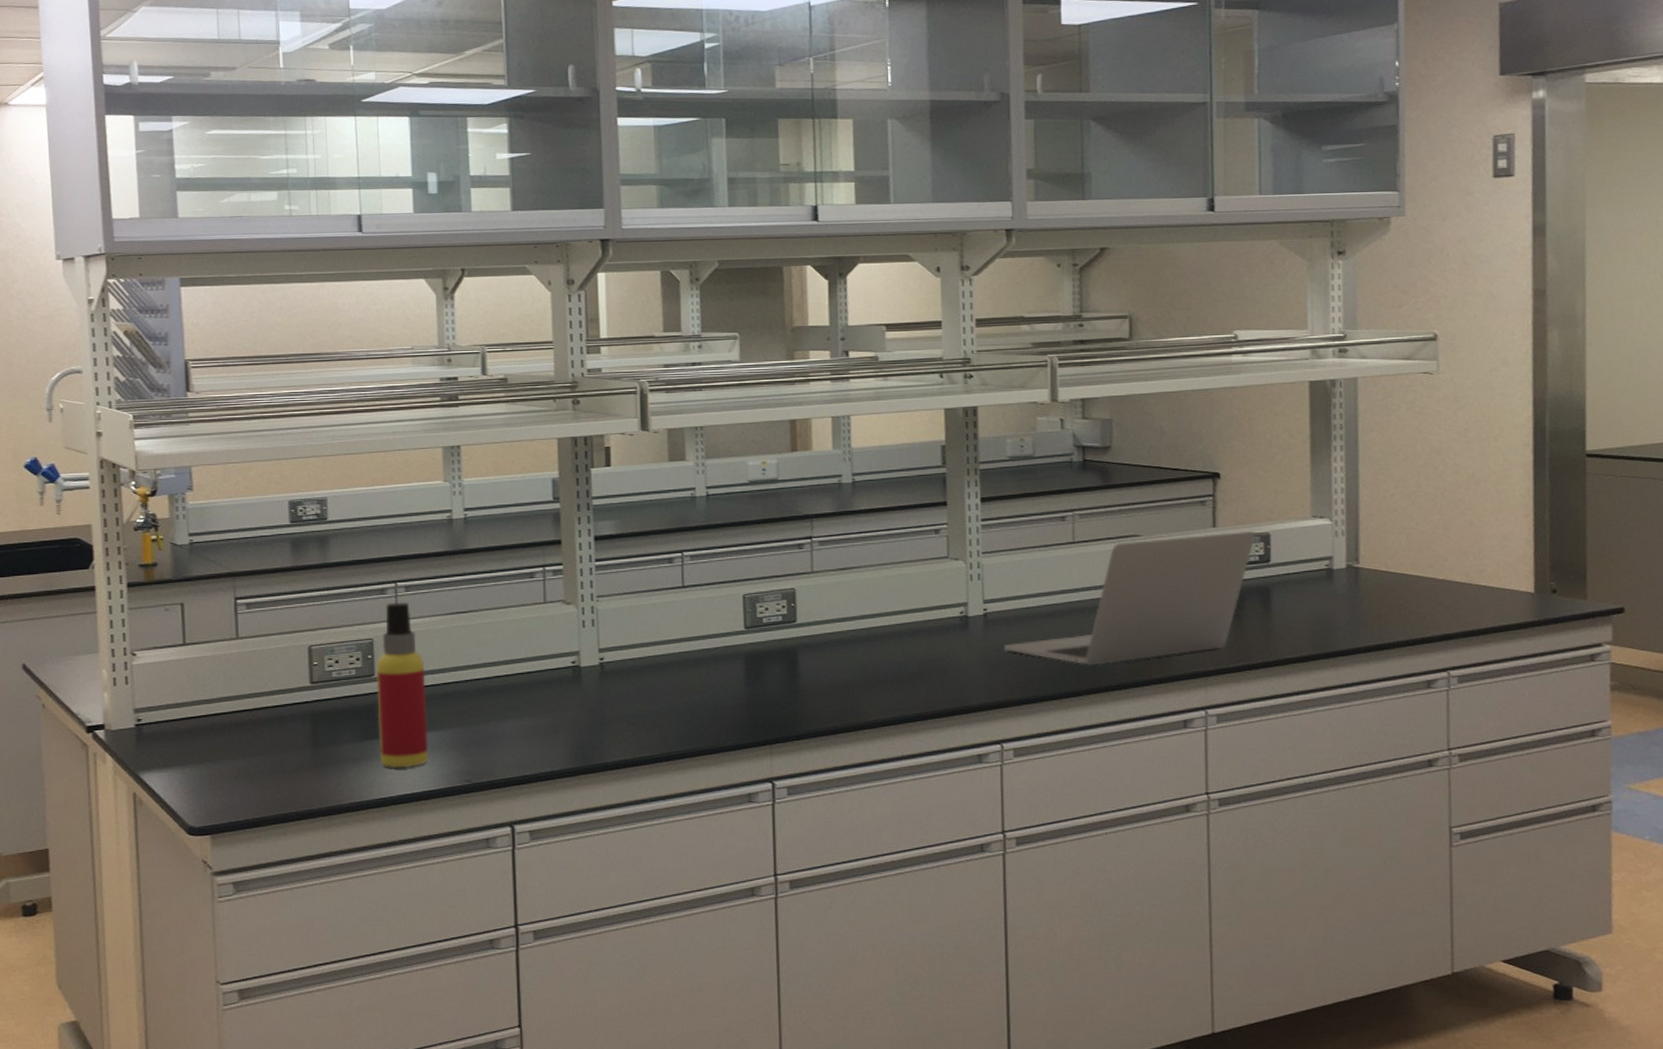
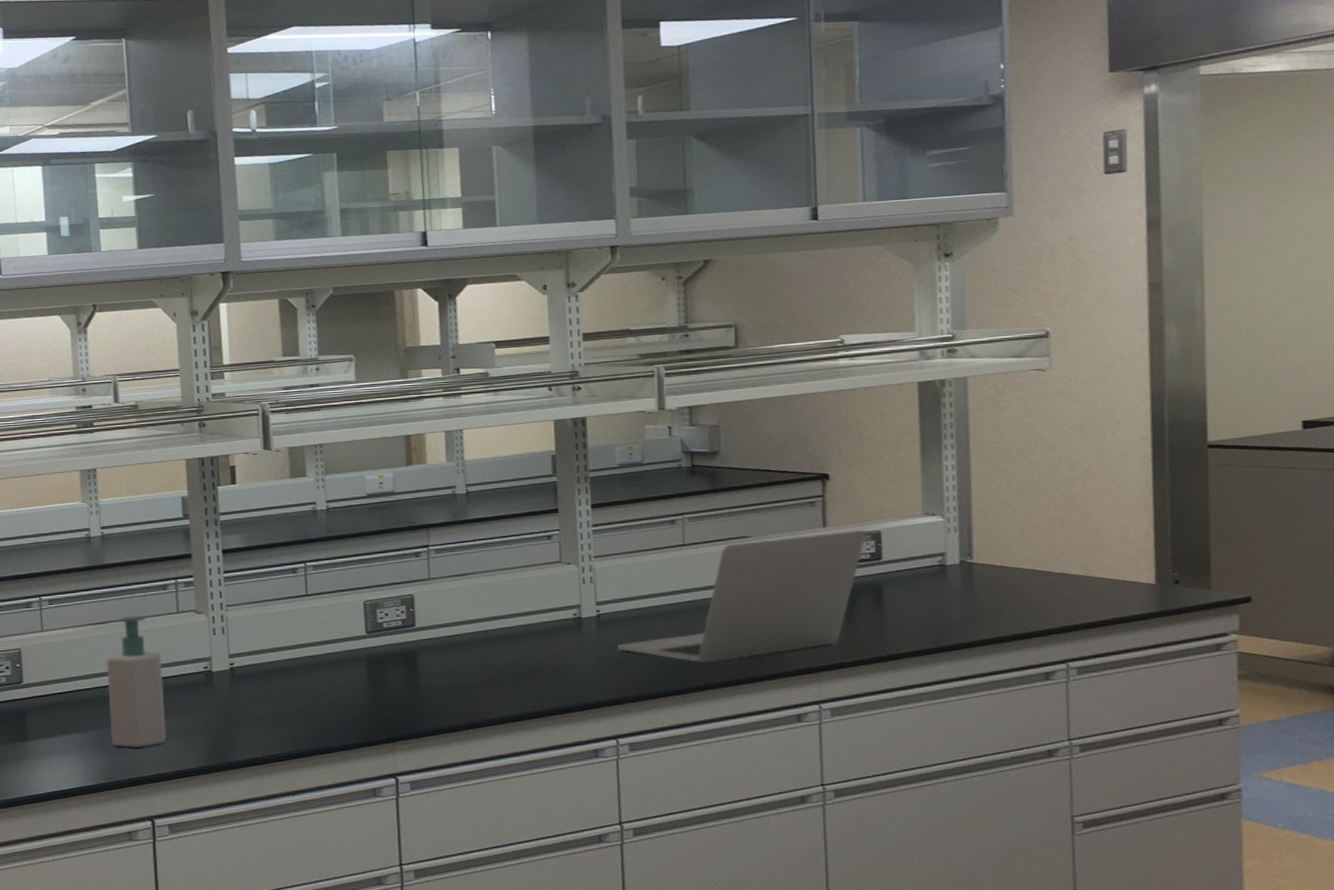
spray bottle: present [376,602,429,768] -> none [24,614,74,768]
soap bottle: none [466,605,529,747] -> present [106,615,166,748]

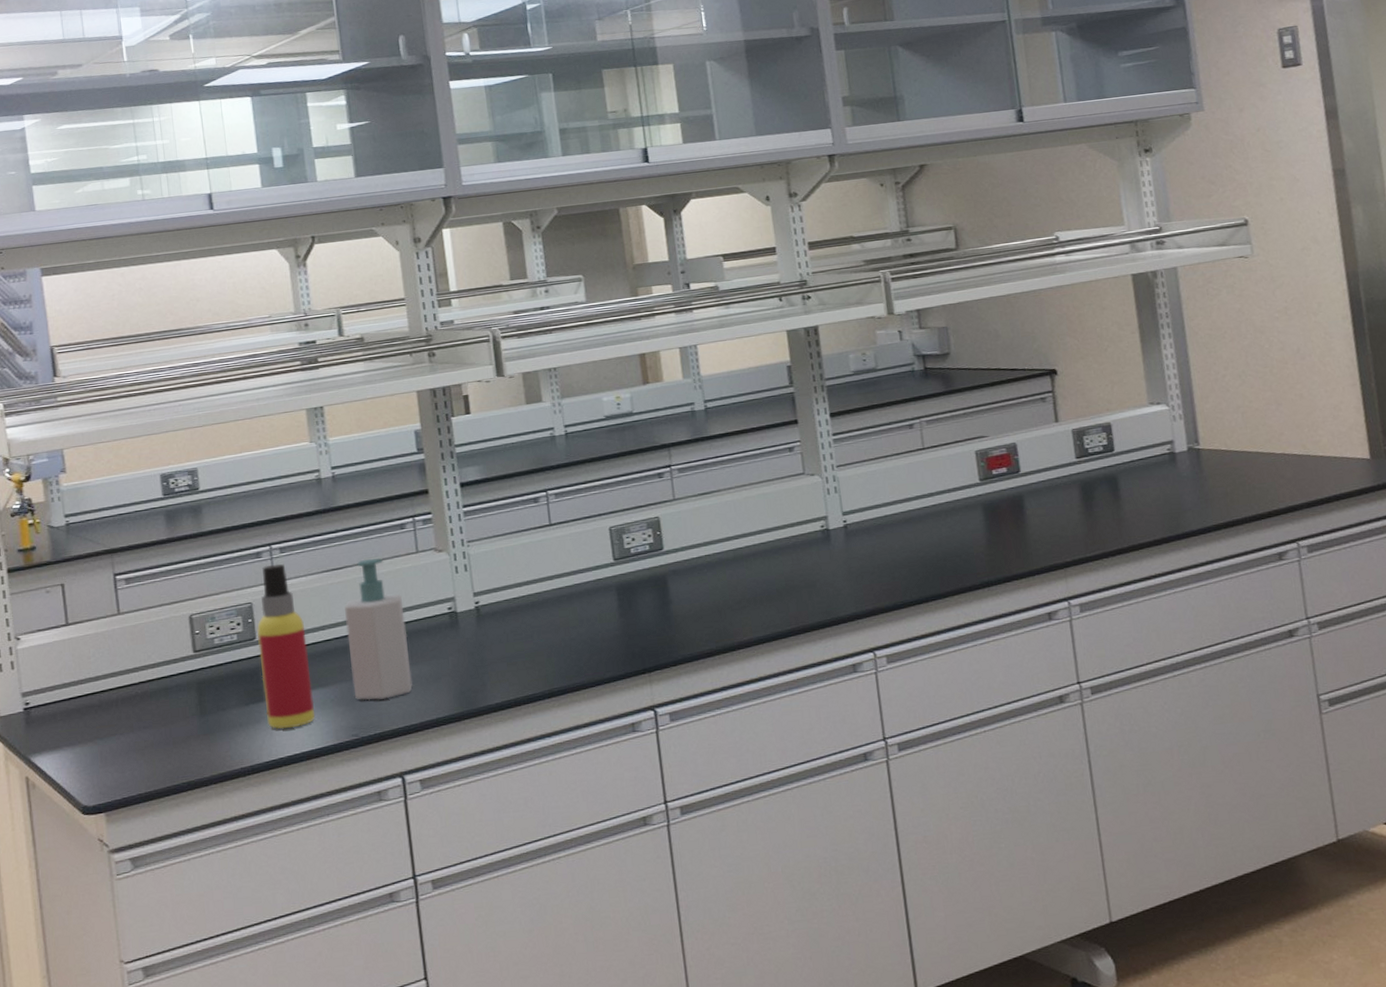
spray bottle: none [24,614,74,768] -> present [257,563,315,729]
laptop: present [617,529,867,663] -> none [867,422,1098,567]

